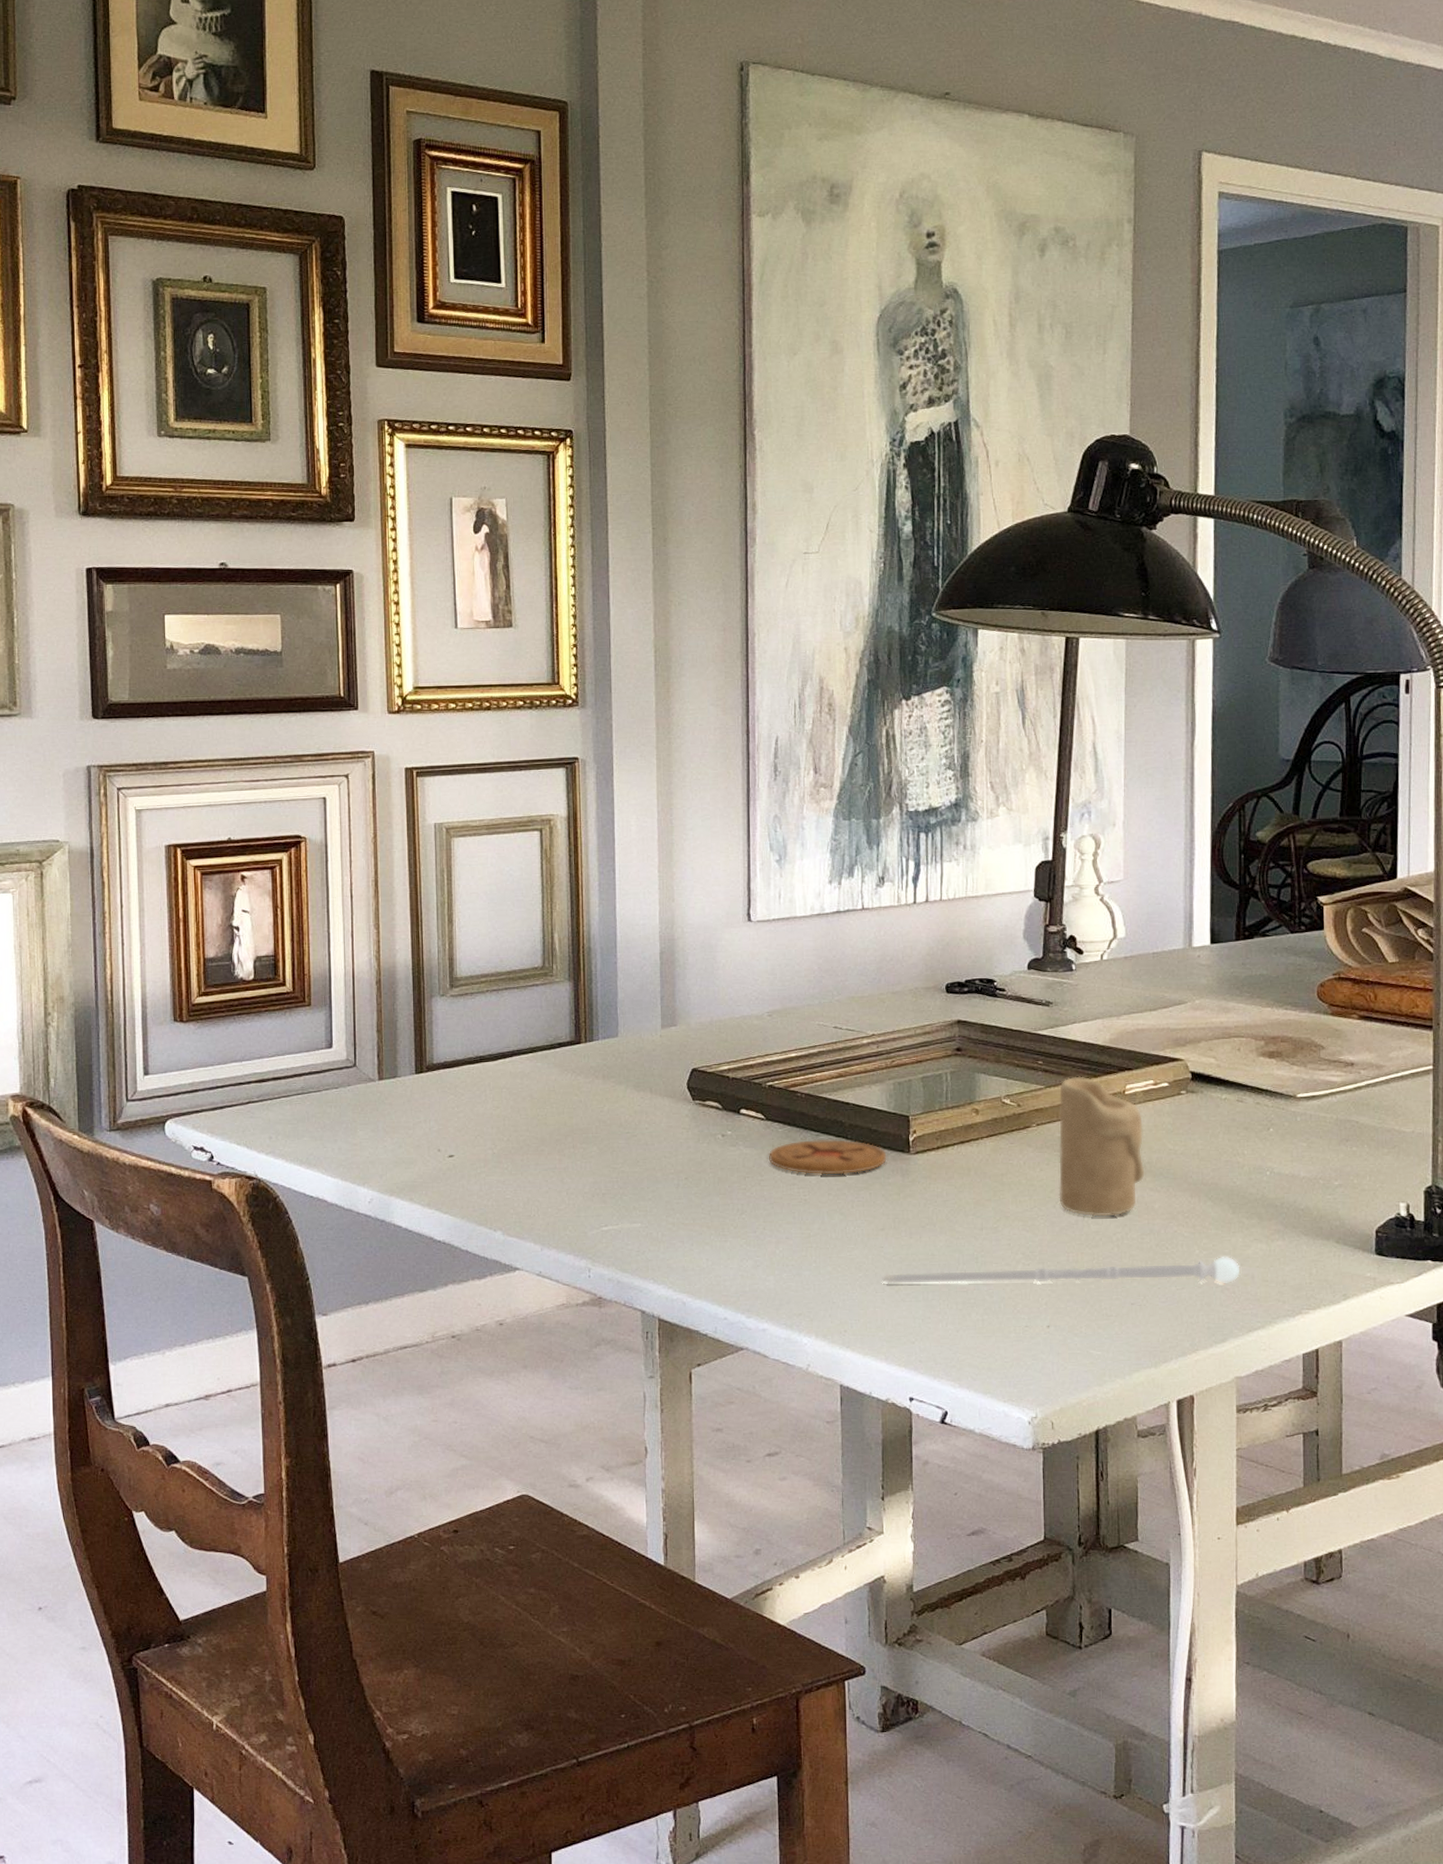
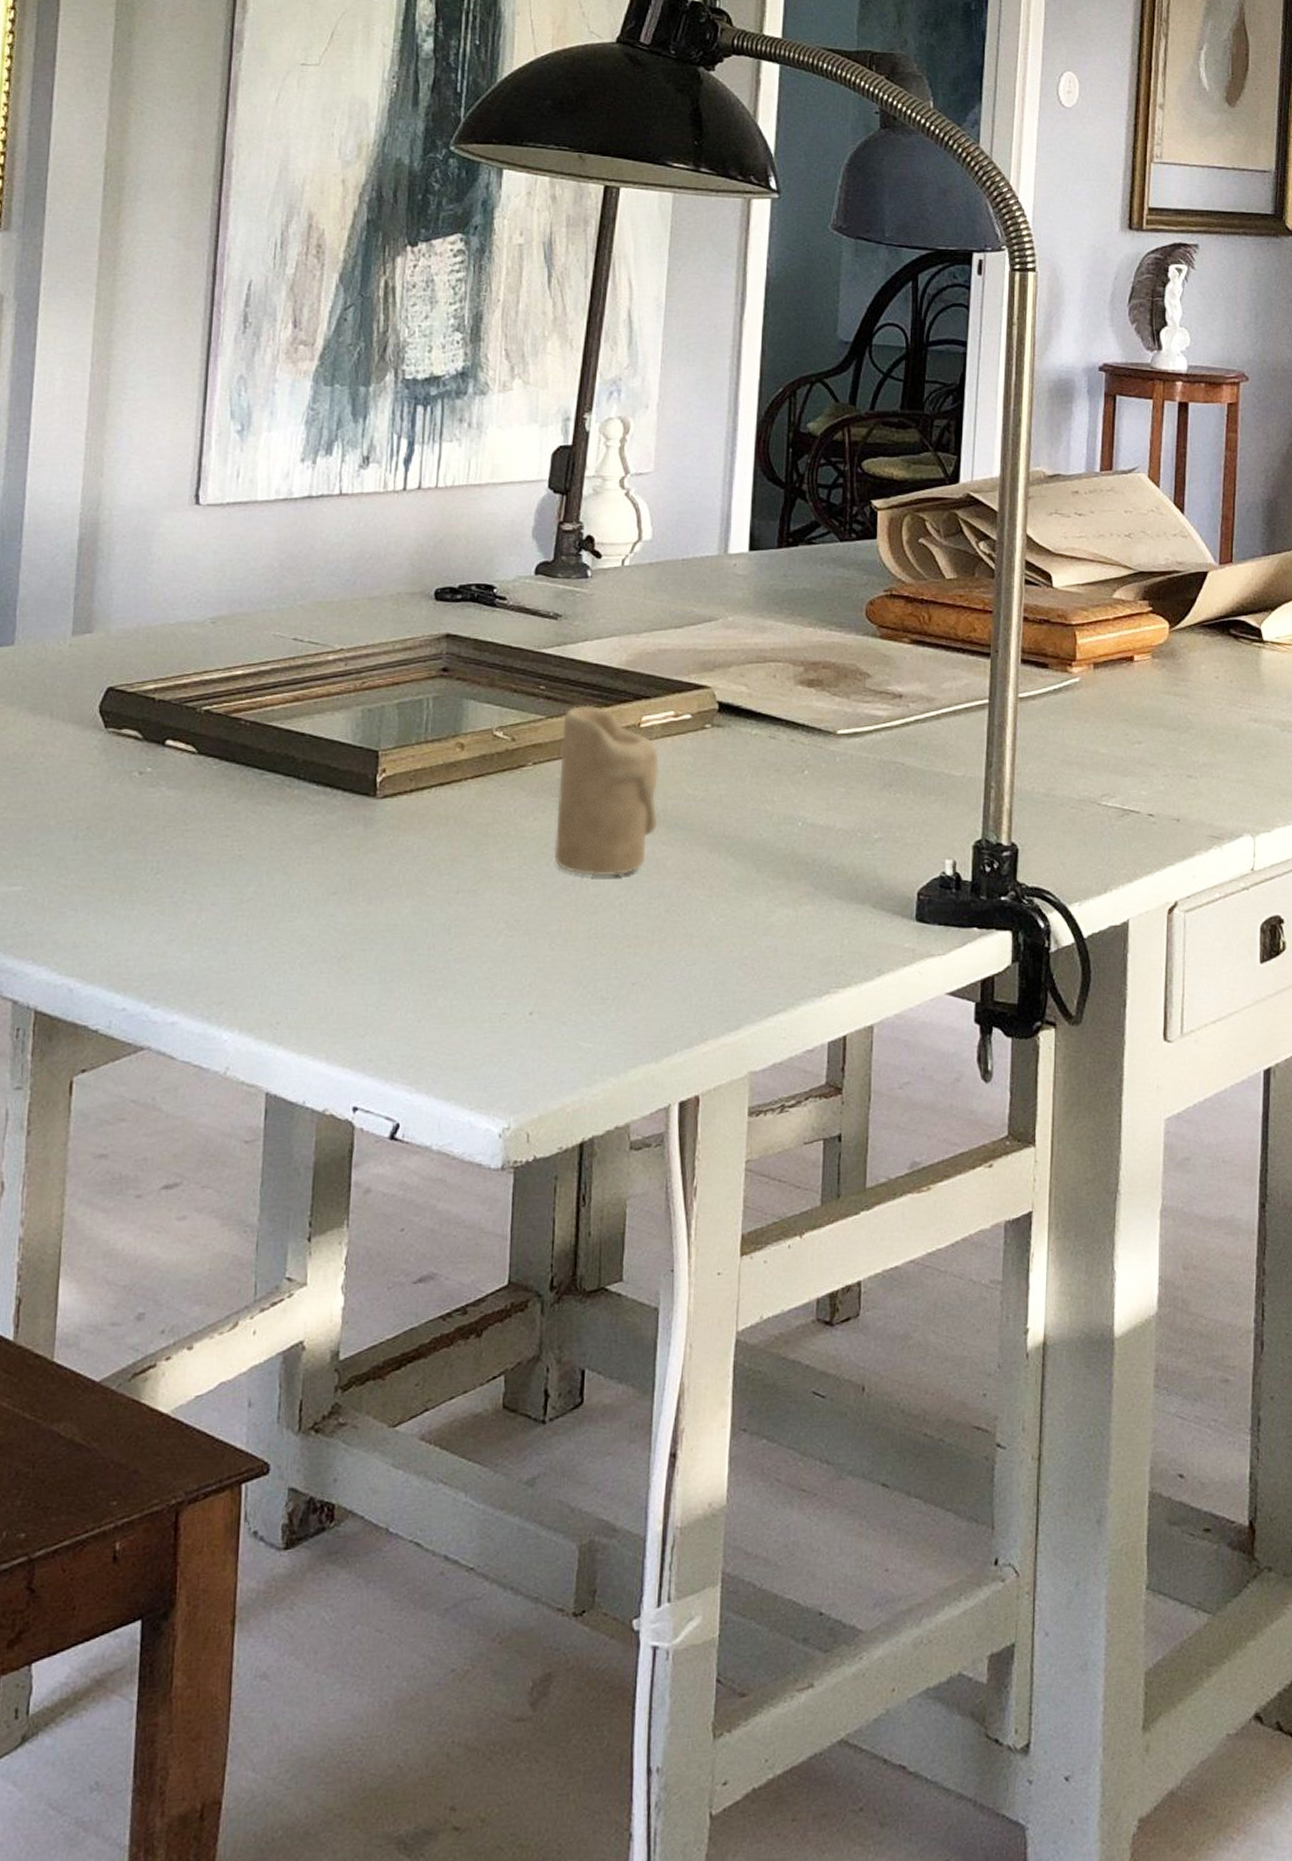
coaster: present [768,1140,887,1175] -> none [197,780,347,824]
paintbrush: present [882,1256,1241,1284] -> none [329,923,762,962]

